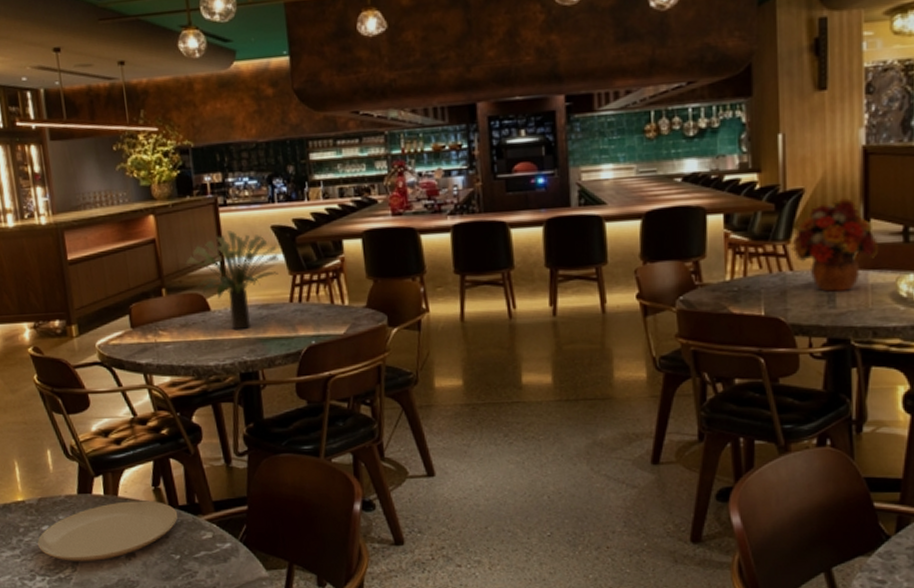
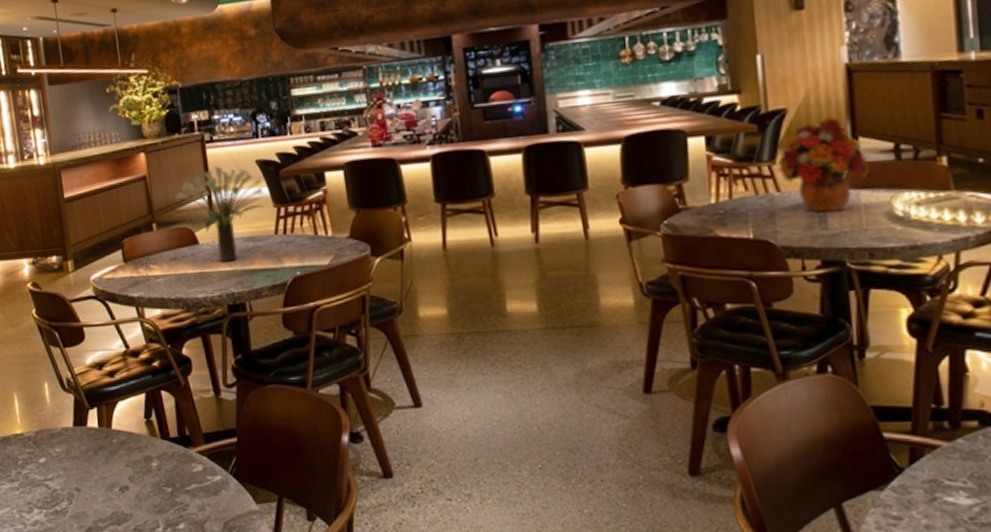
plate: present [38,500,178,561] -> none [35,433,170,494]

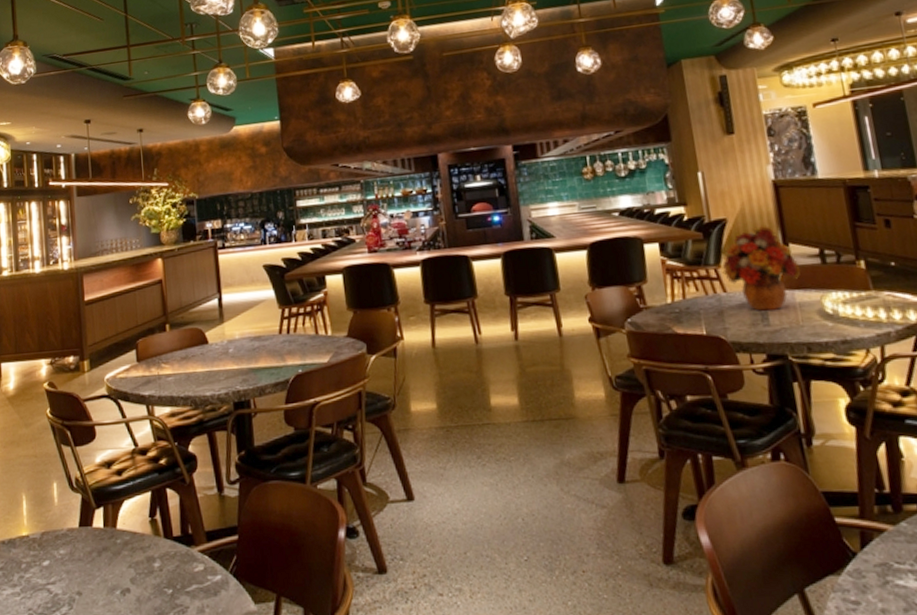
flower arrangement: present [175,166,264,263] -> none [188,270,269,362]

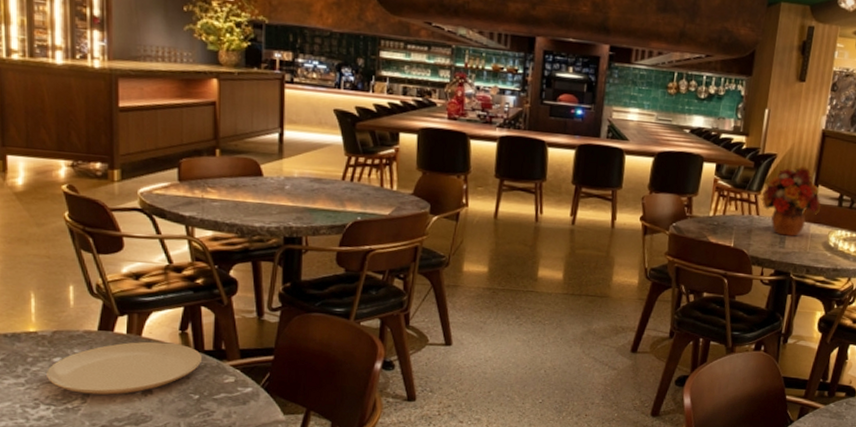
plate: none [38,532,172,598] -> present [47,341,203,395]

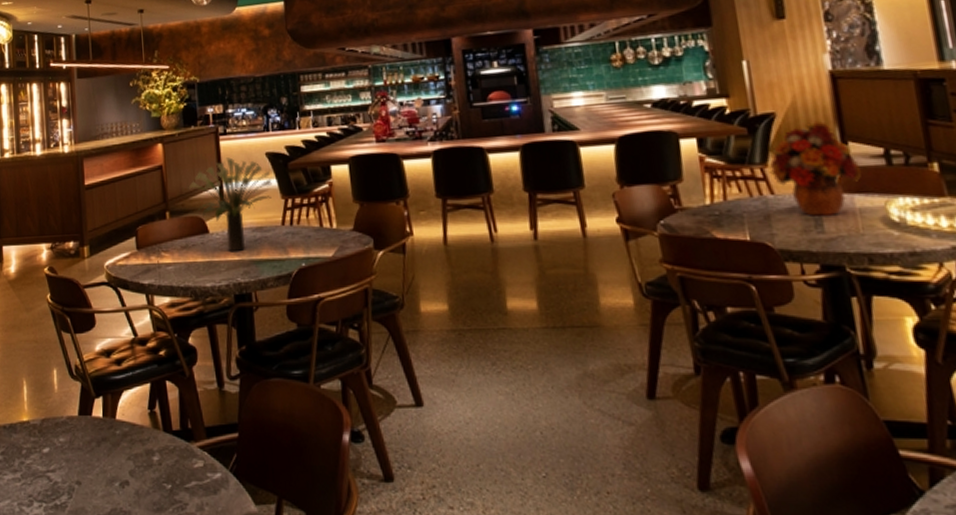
plate: present [47,341,203,395] -> none [38,424,172,488]
flower arrangement: none [244,106,337,199] -> present [188,157,272,253]

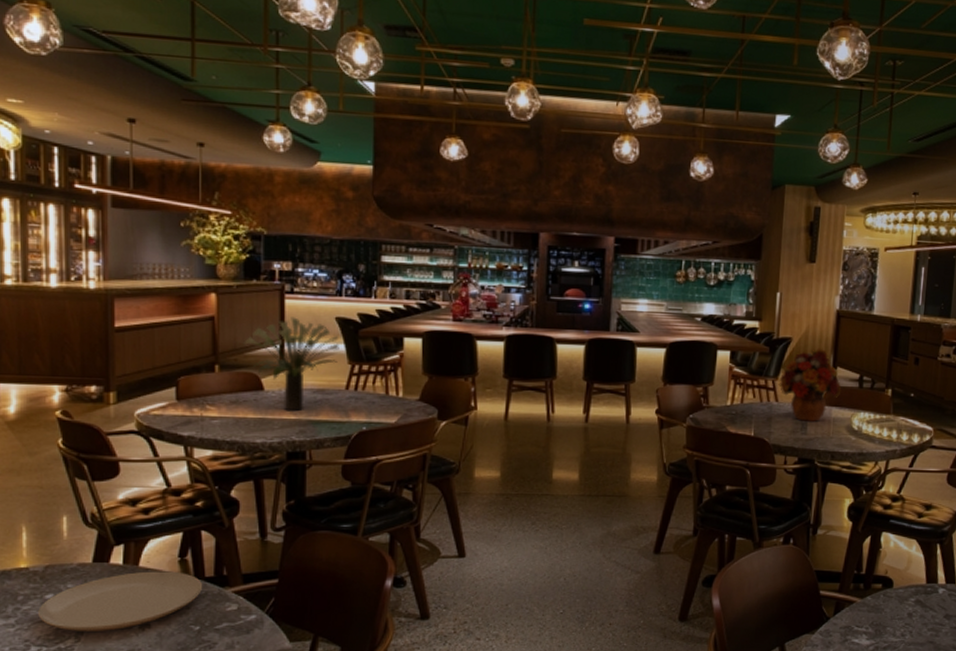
plate: none [38,424,172,488] -> present [38,571,203,631]

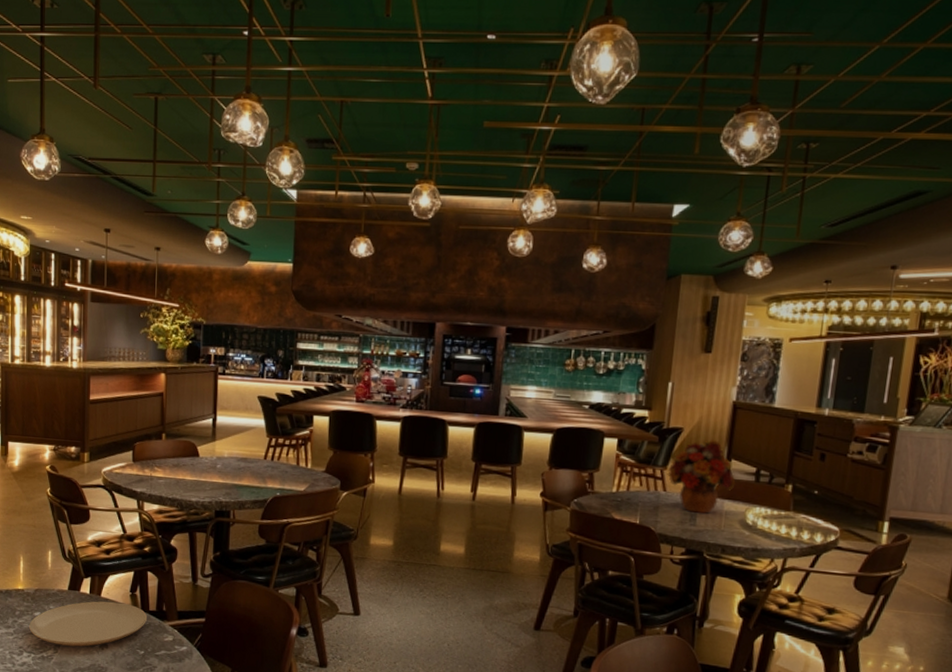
flower arrangement: present [244,317,339,412] -> none [185,395,260,476]

